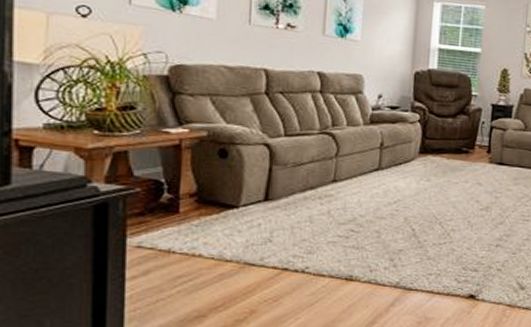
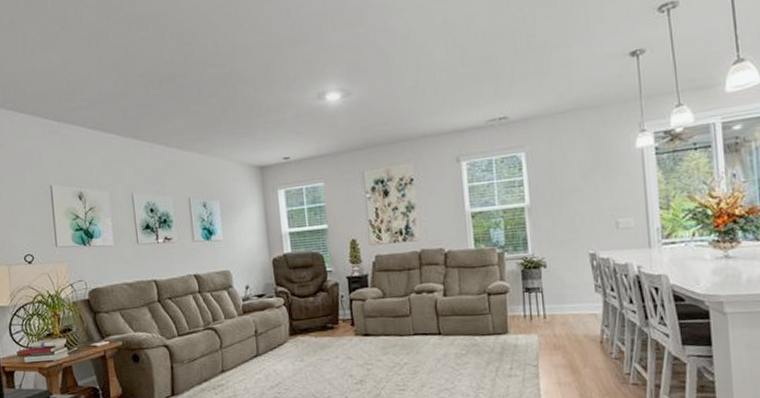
books: none [46,113,127,143] -> present [19,337,69,363]

